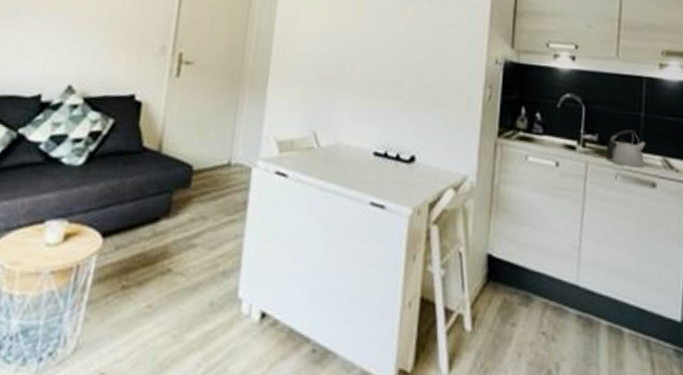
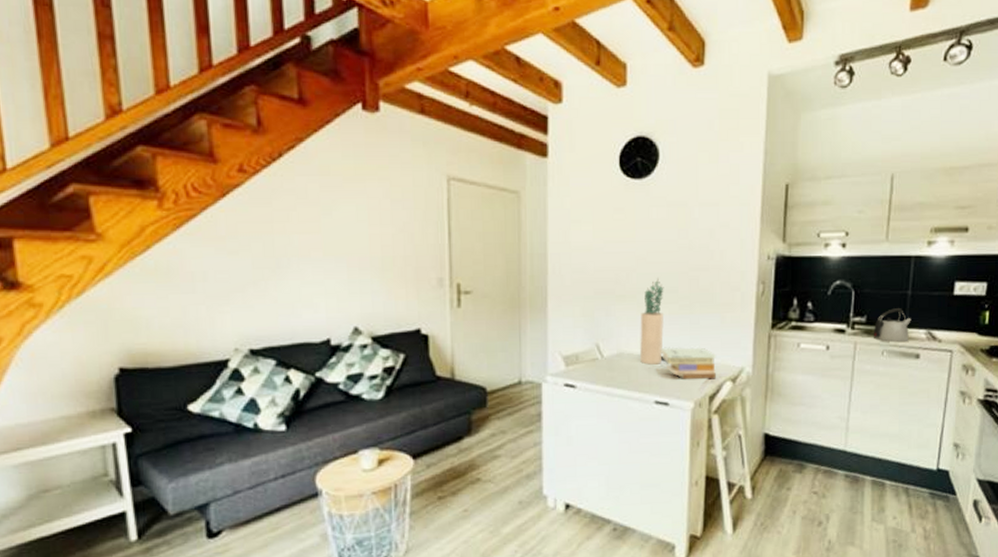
vase: none [358,70,389,162] -> present [640,278,664,365]
books: none [379,144,439,185] -> present [660,348,717,380]

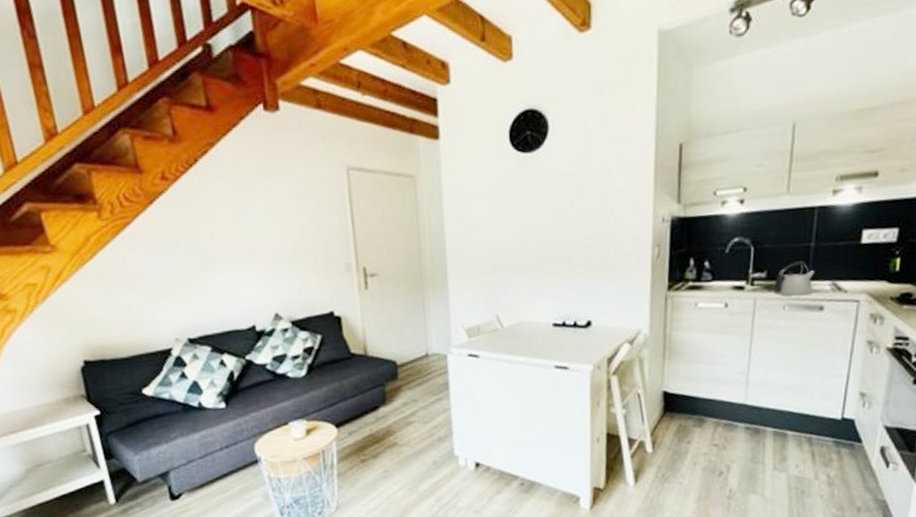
vase: present [640,278,664,365] -> none [537,248,561,332]
books: present [660,348,717,380] -> none [557,313,614,345]

